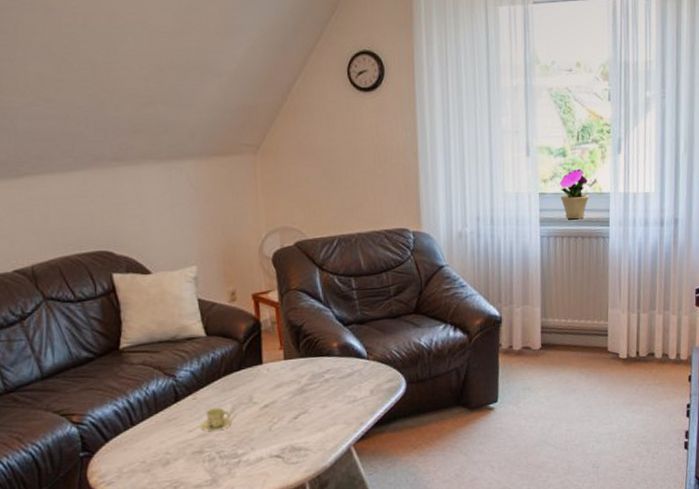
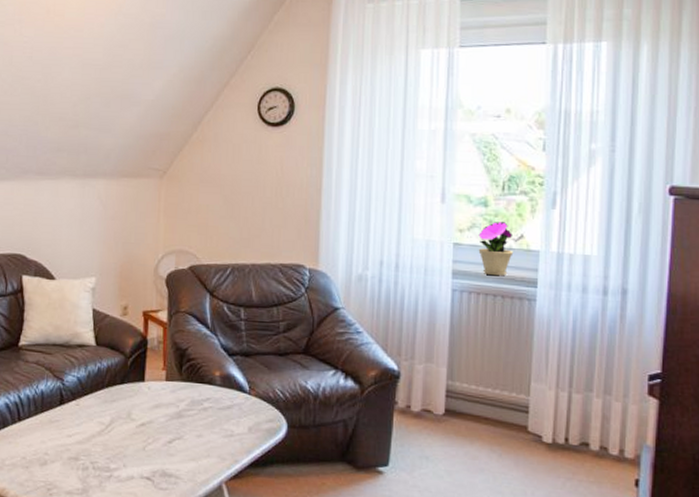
cup and saucer: present [201,407,232,432] -> none [80,416,109,441]

